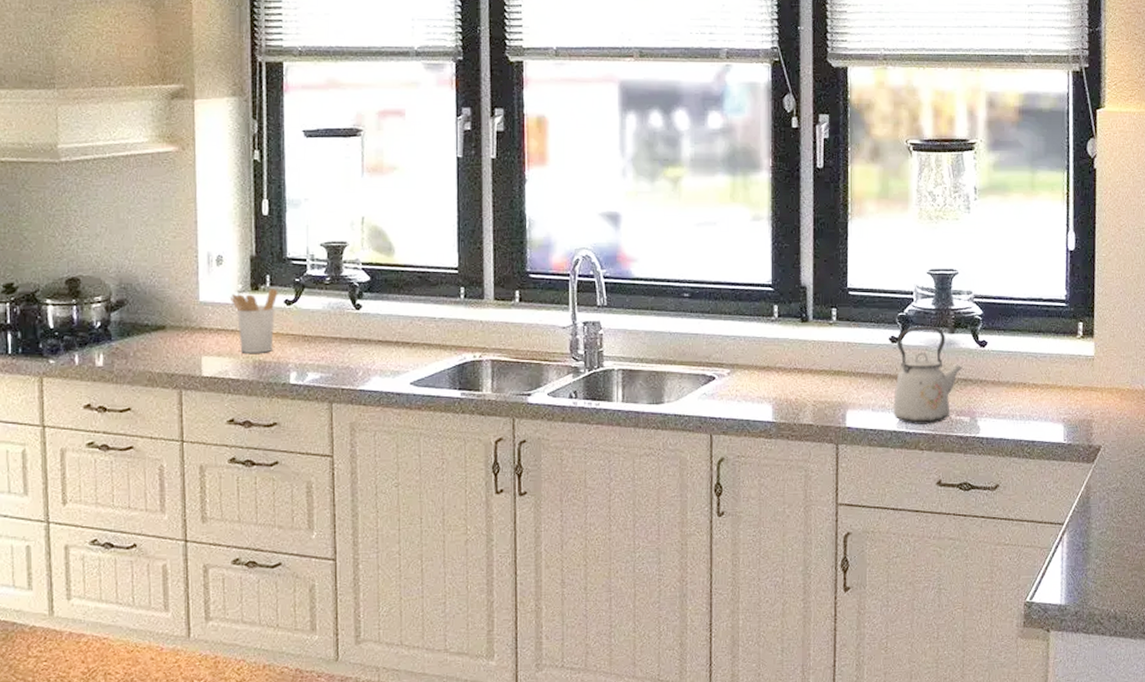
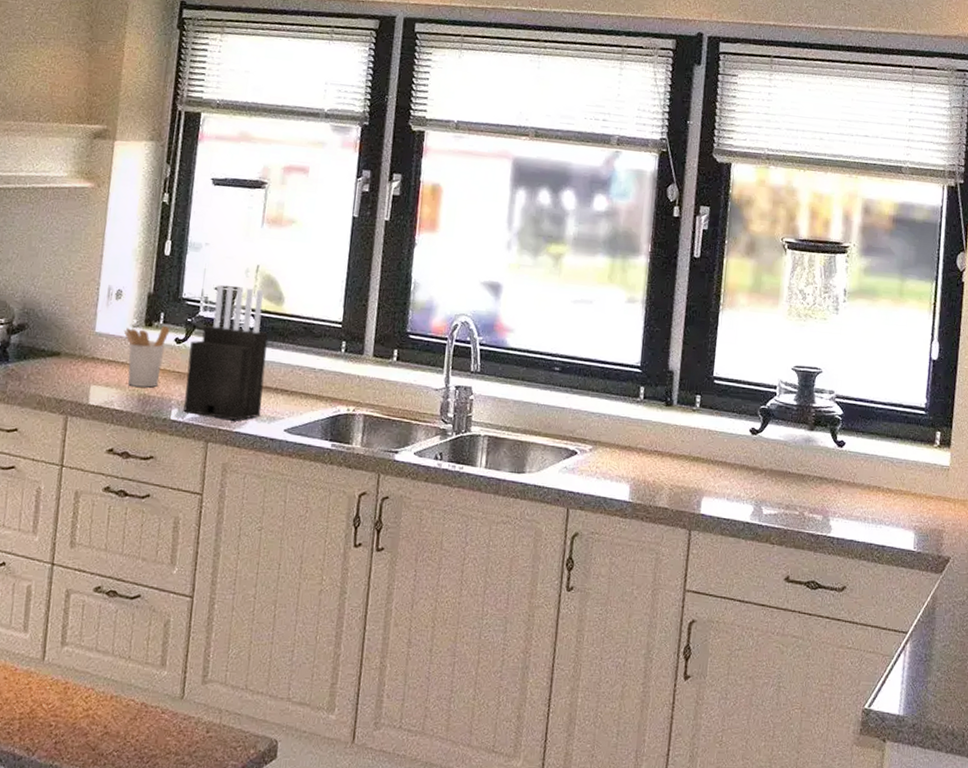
knife block: none [301,241,384,378] -> present [183,285,268,420]
kettle: present [893,326,963,424] -> none [748,421,819,519]

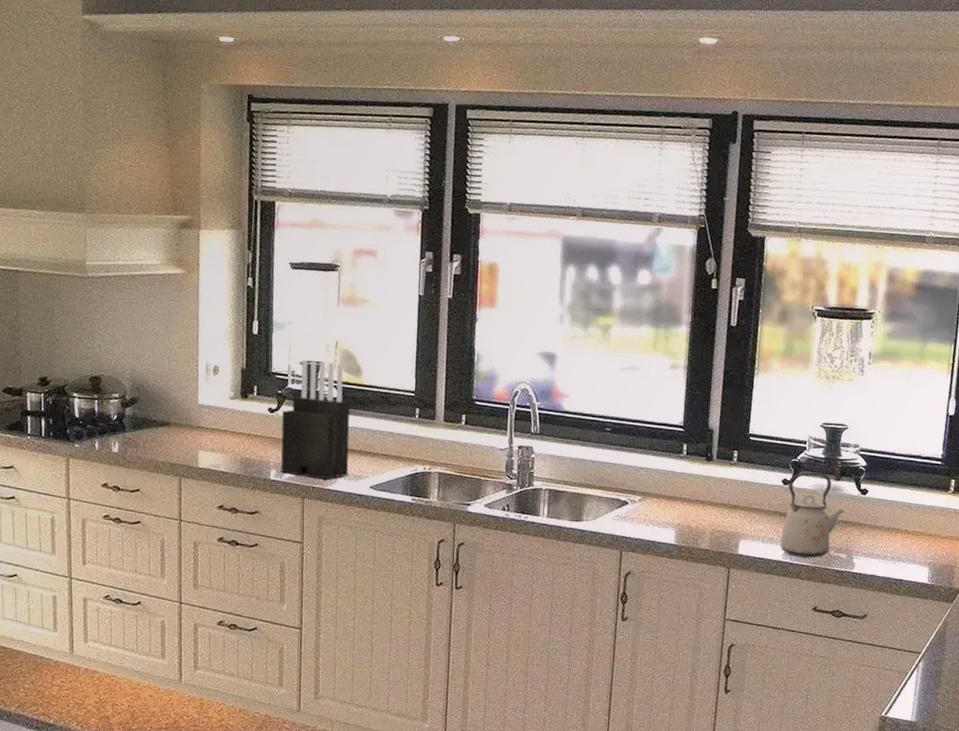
utensil holder: present [123,326,170,388] -> none [223,398,264,452]
kettle: none [748,421,819,519] -> present [780,472,845,558]

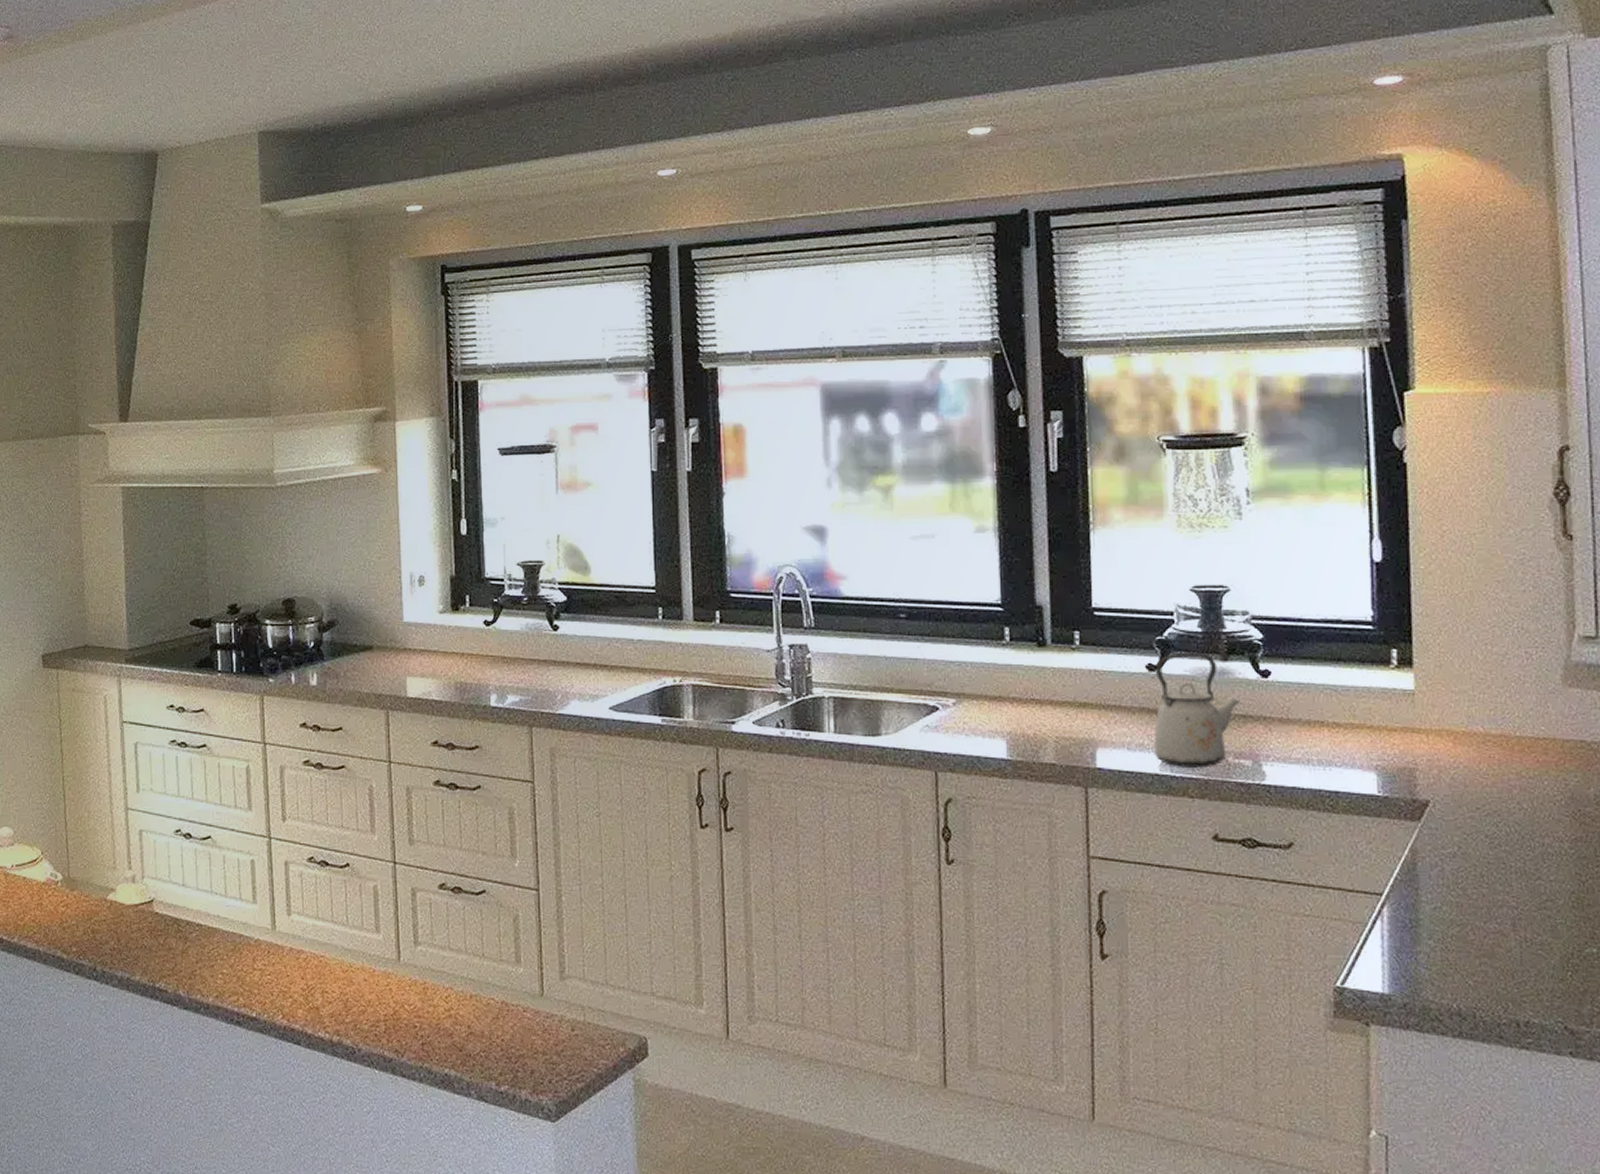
knife block: present [281,360,350,479] -> none [500,560,582,701]

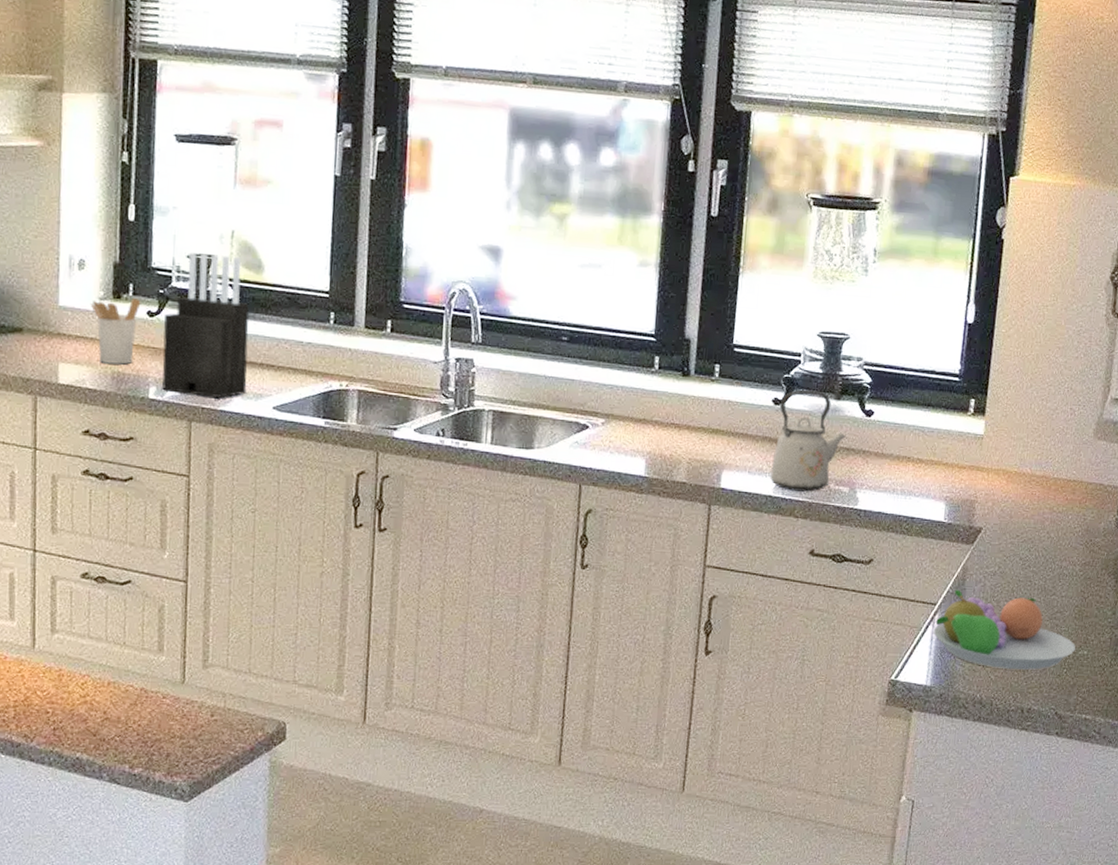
utensil holder: none [431,609,478,674] -> present [90,298,141,365]
knife block: none [500,560,582,701] -> present [162,253,249,398]
fruit bowl: none [1383,875,1579,973] -> present [933,589,1076,670]

